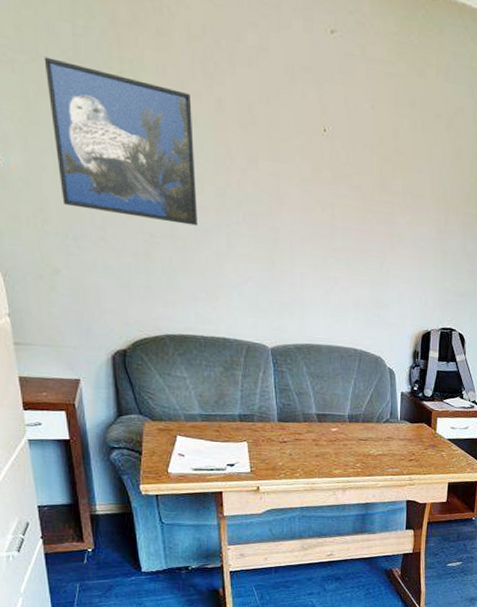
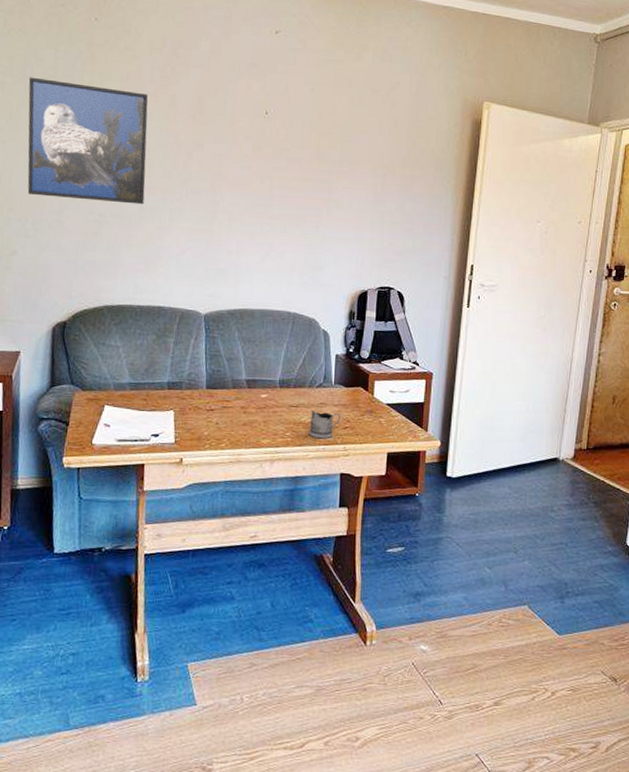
tea glass holder: none [377,443,407,469] -> present [309,409,341,438]

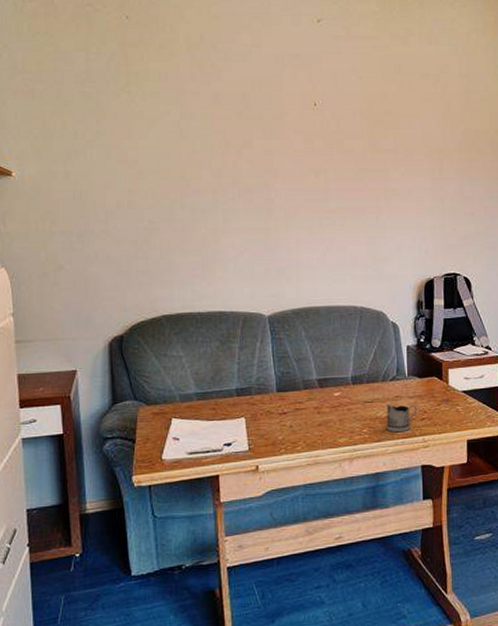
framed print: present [27,77,149,205] -> none [60,82,195,208]

